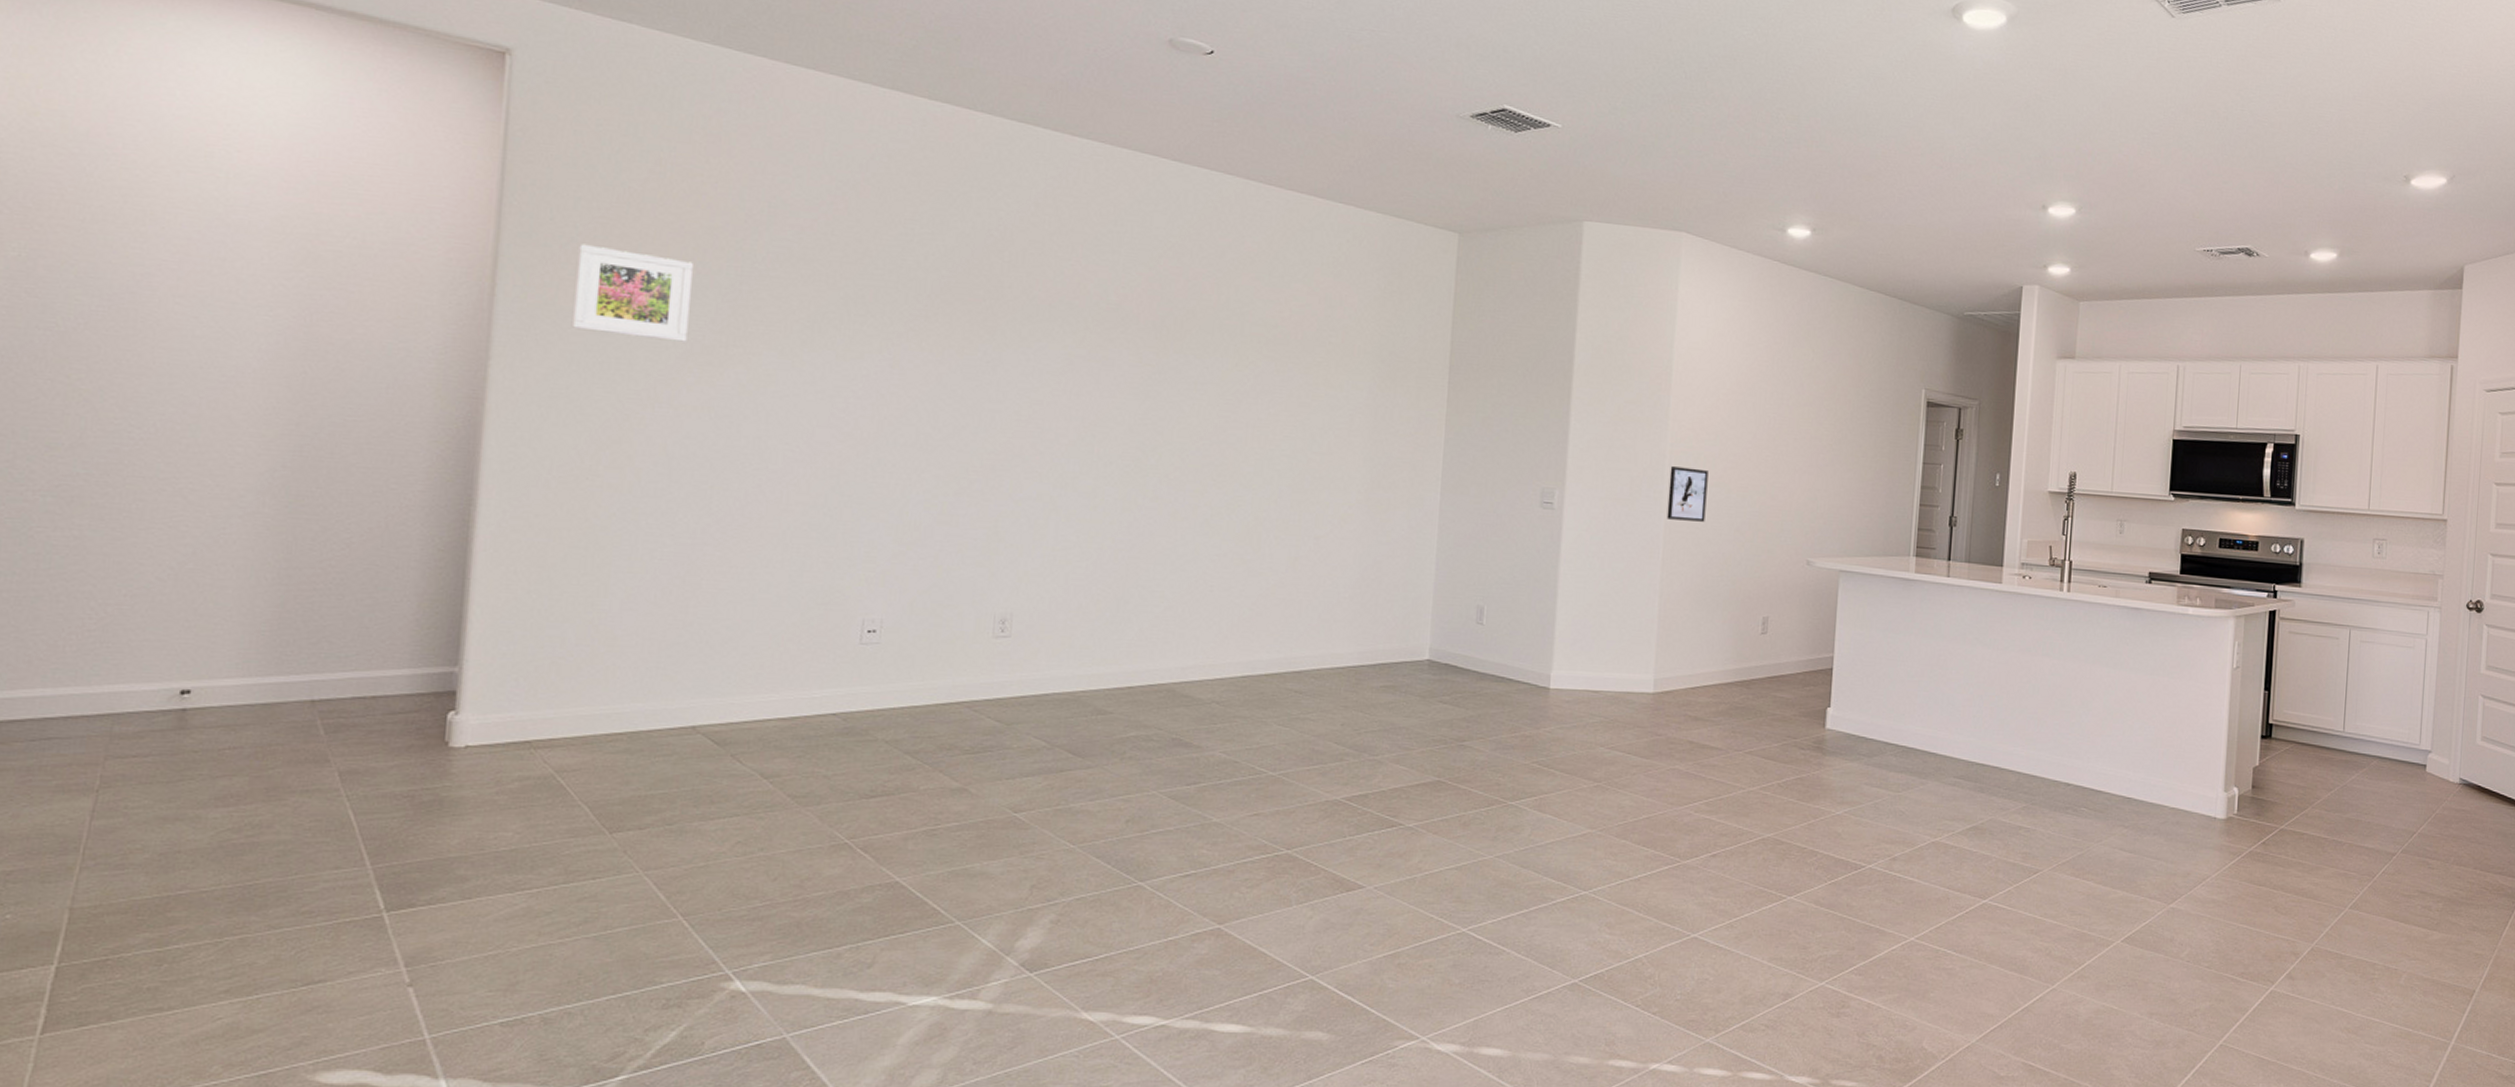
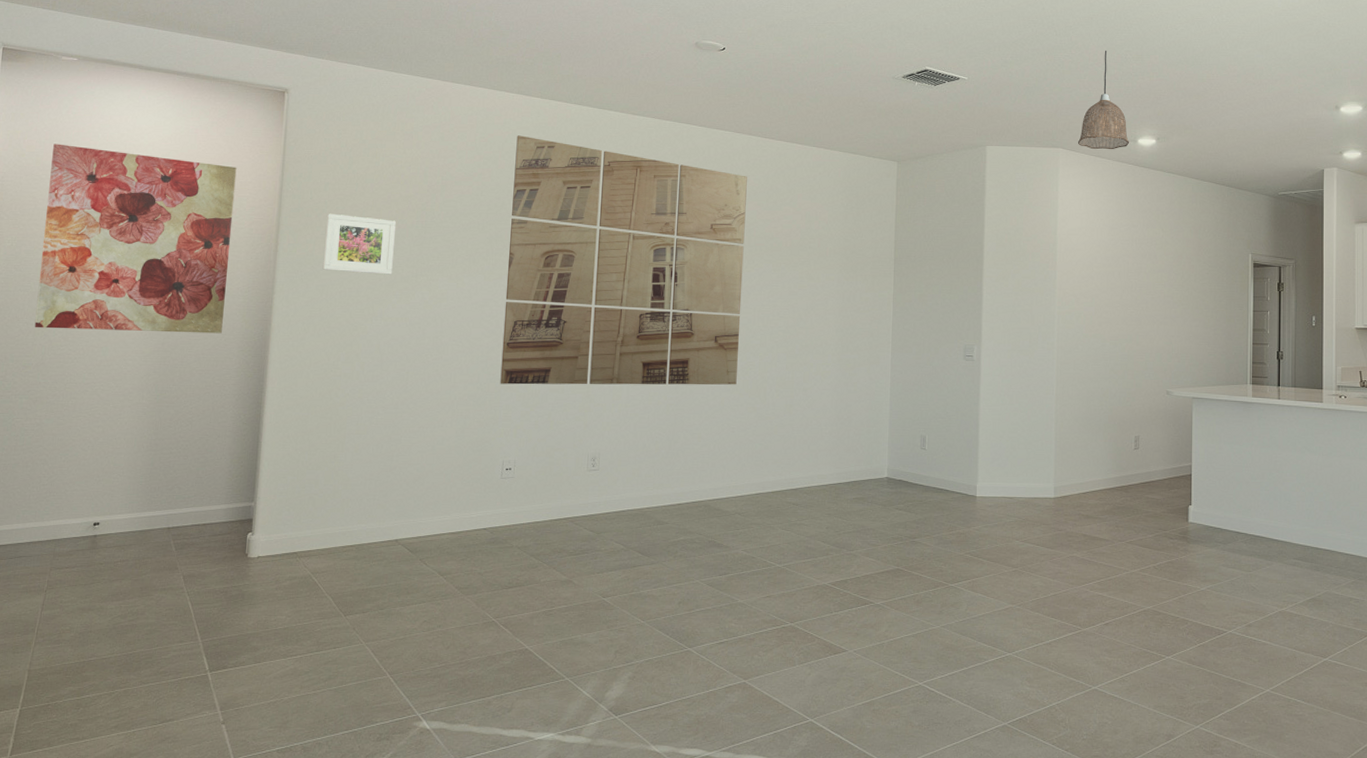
wall art: none [65,99,424,414] -> present [34,144,237,334]
wall art: none [859,151,1242,527] -> present [500,135,747,385]
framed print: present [1666,466,1709,522] -> none [1058,324,1088,365]
pendant lamp: none [1708,105,1777,240] -> present [1078,51,1130,150]

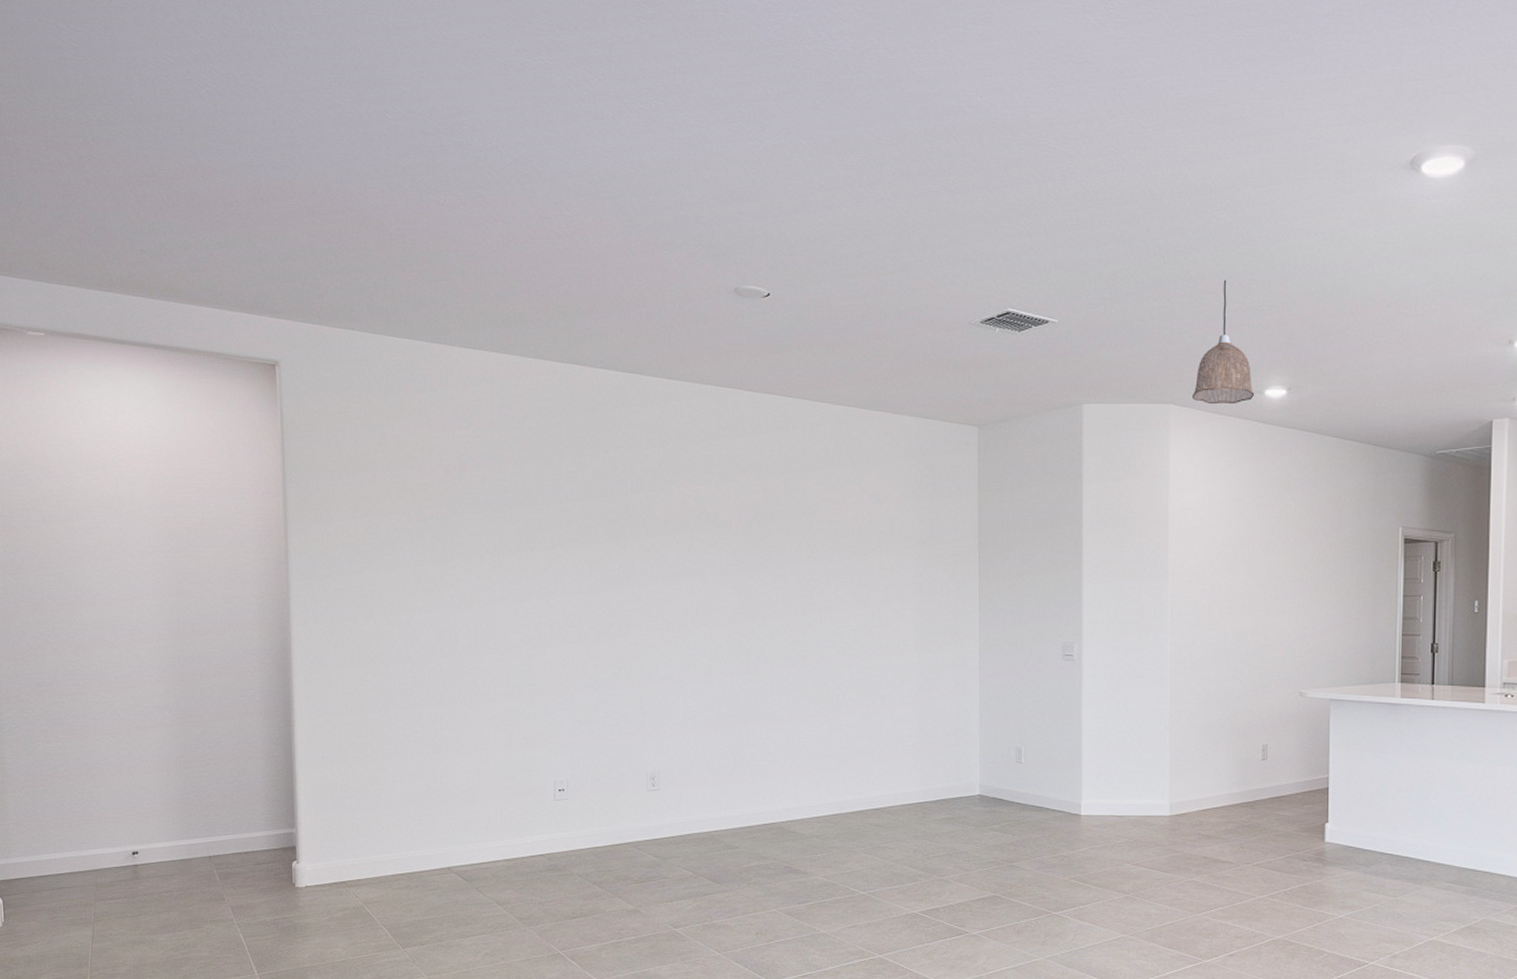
wall art: present [34,144,237,334] -> none [33,434,239,645]
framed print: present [322,213,396,275] -> none [337,506,415,575]
wall art: present [500,135,747,385] -> none [539,408,806,696]

